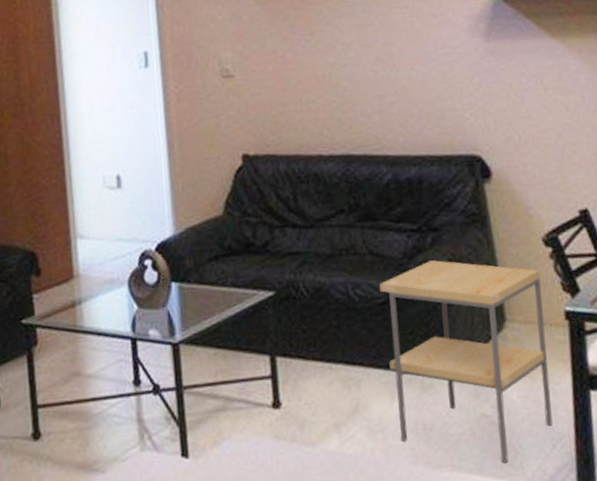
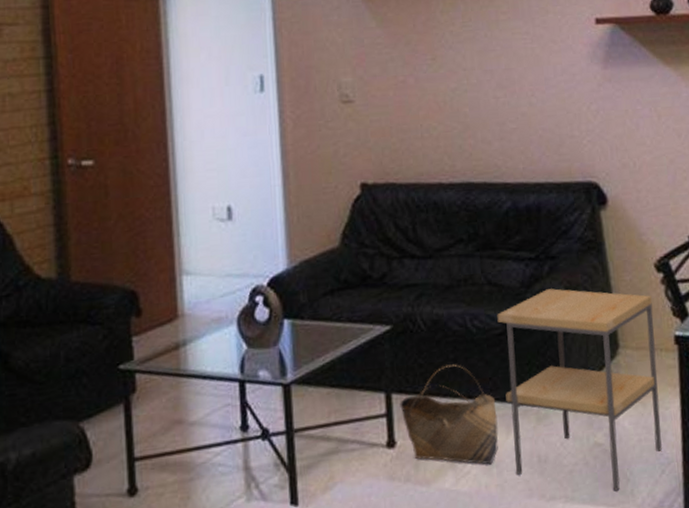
basket: none [284,331,383,430] -> present [400,364,498,465]

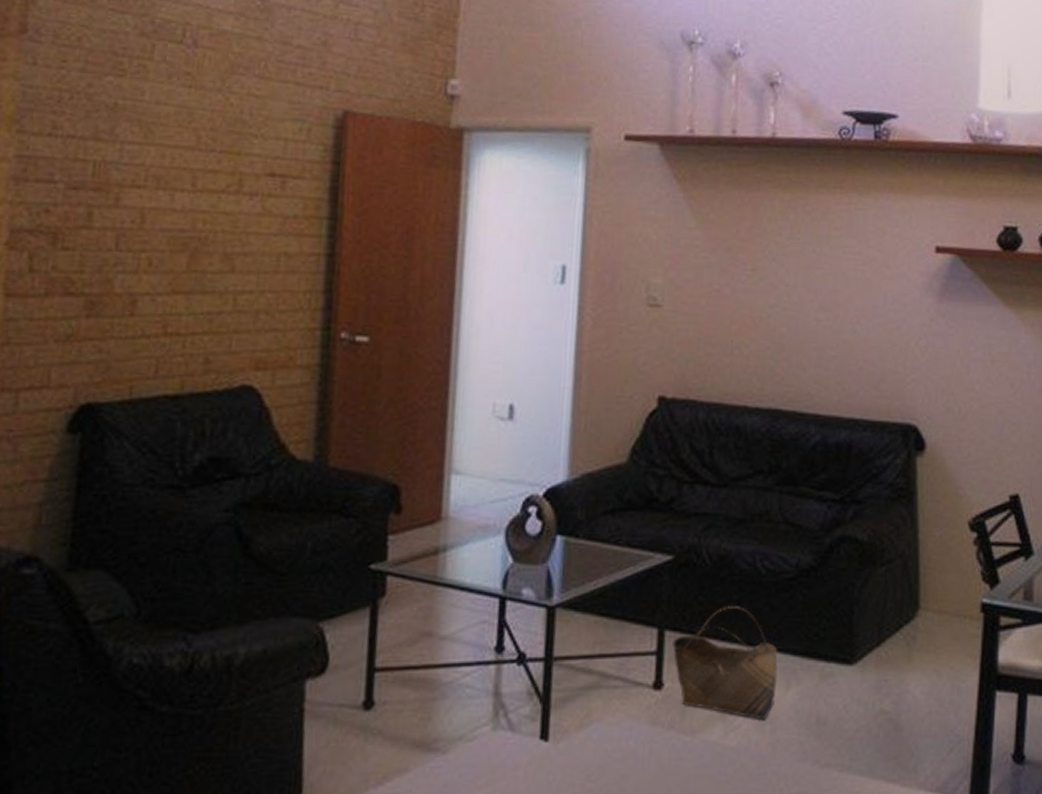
side table: present [497,288,662,491] -> none [789,536,961,765]

